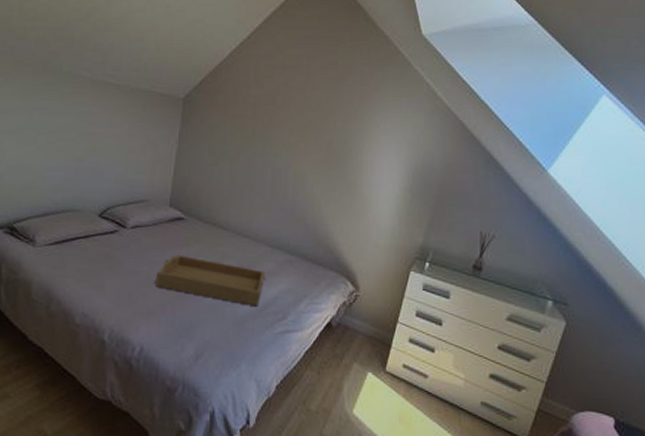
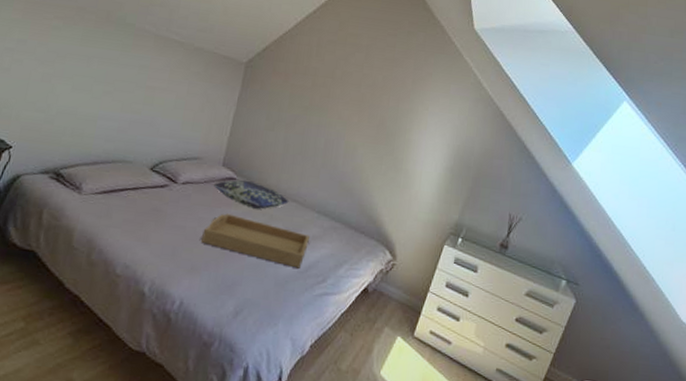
cushion: none [163,219,241,248] -> present [214,179,289,210]

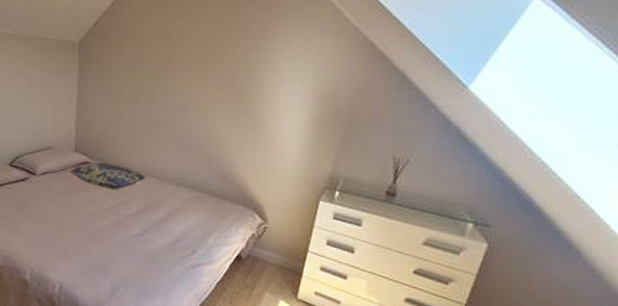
serving tray: present [201,213,311,269] -> none [68,197,174,243]

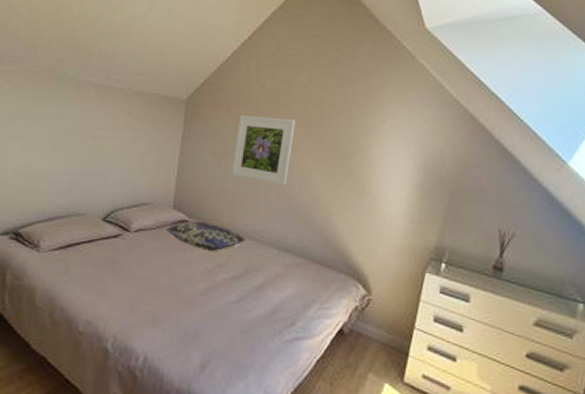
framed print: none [128,55,191,124] -> present [231,115,296,185]

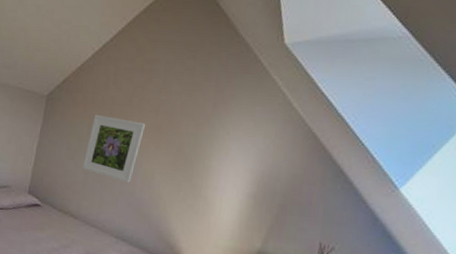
cushion: present [167,221,246,251] -> none [21,206,89,234]

